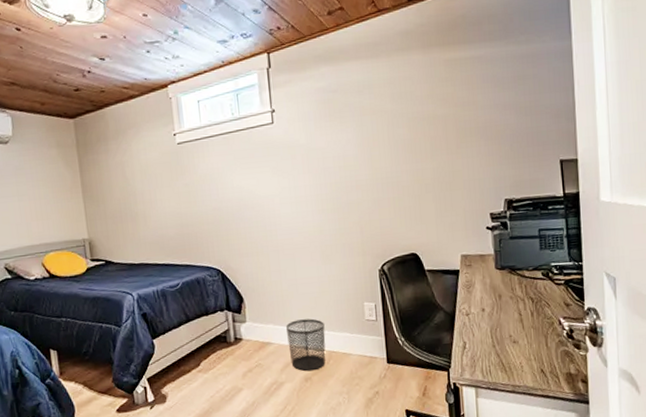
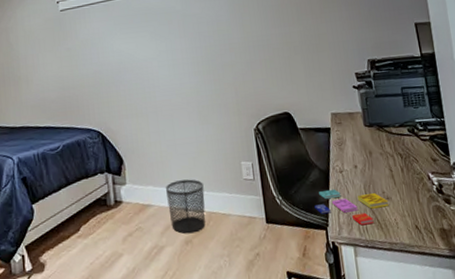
books: none [438,331,515,368] -> present [314,189,389,226]

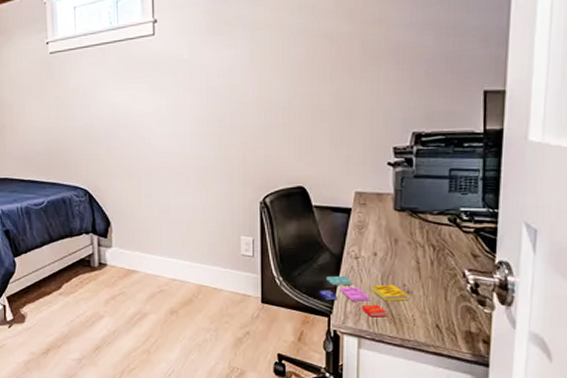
waste bin: present [166,179,206,234] -> none [154,249,196,304]

